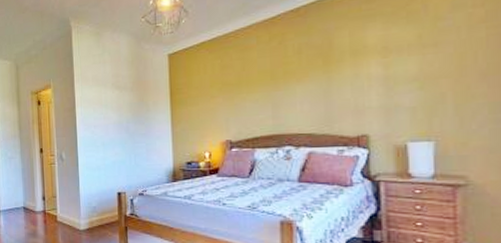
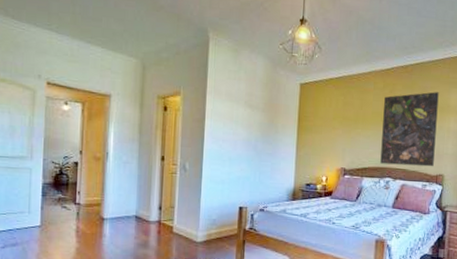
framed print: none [272,32,352,130] -> present [380,92,439,167]

